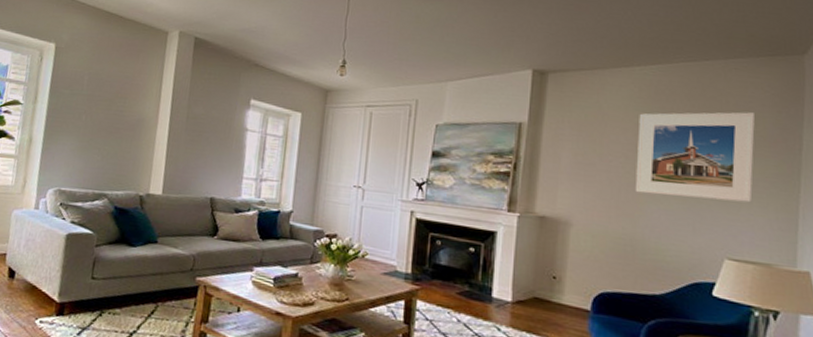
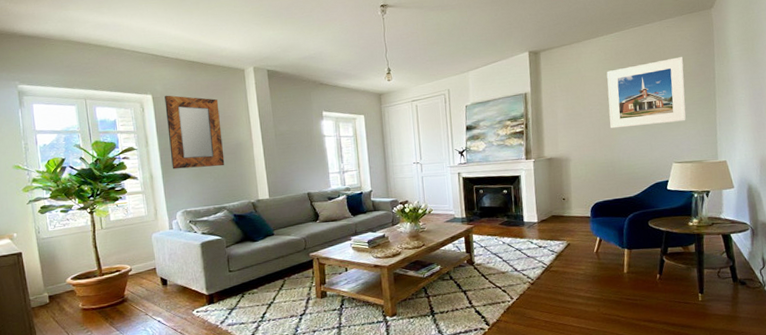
home mirror: none [56,47,129,144] -> present [165,95,225,169]

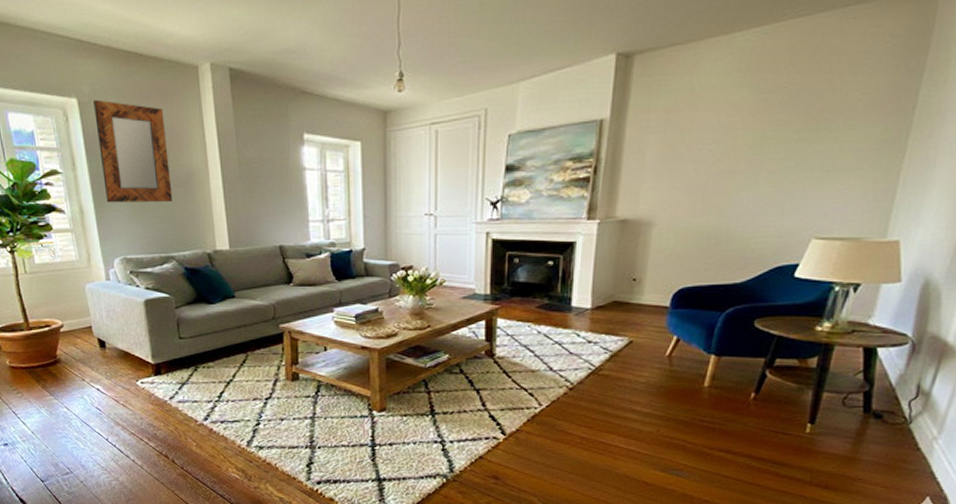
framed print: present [606,57,686,129] -> none [724,71,868,181]

